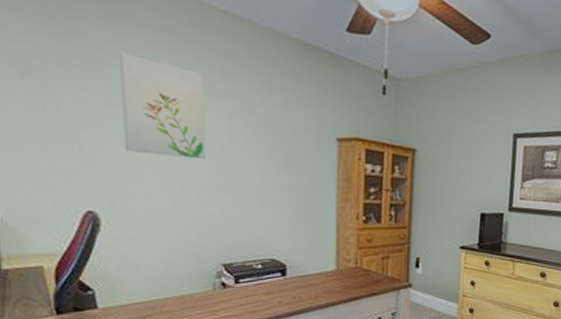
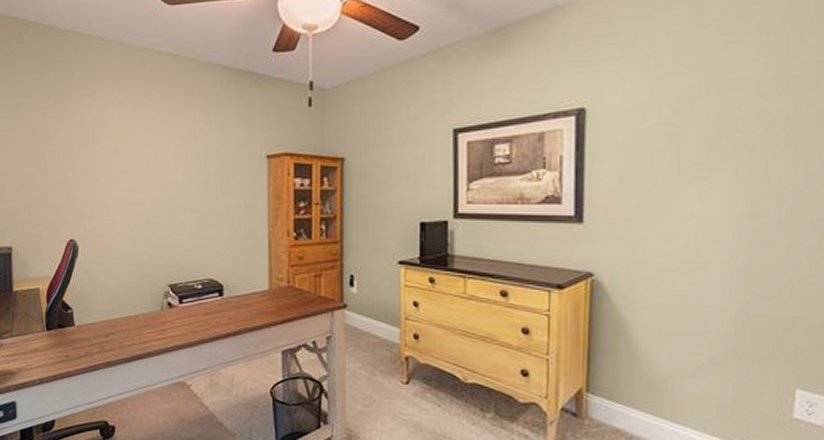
wall art: present [119,53,205,158] -> none [95,103,156,187]

